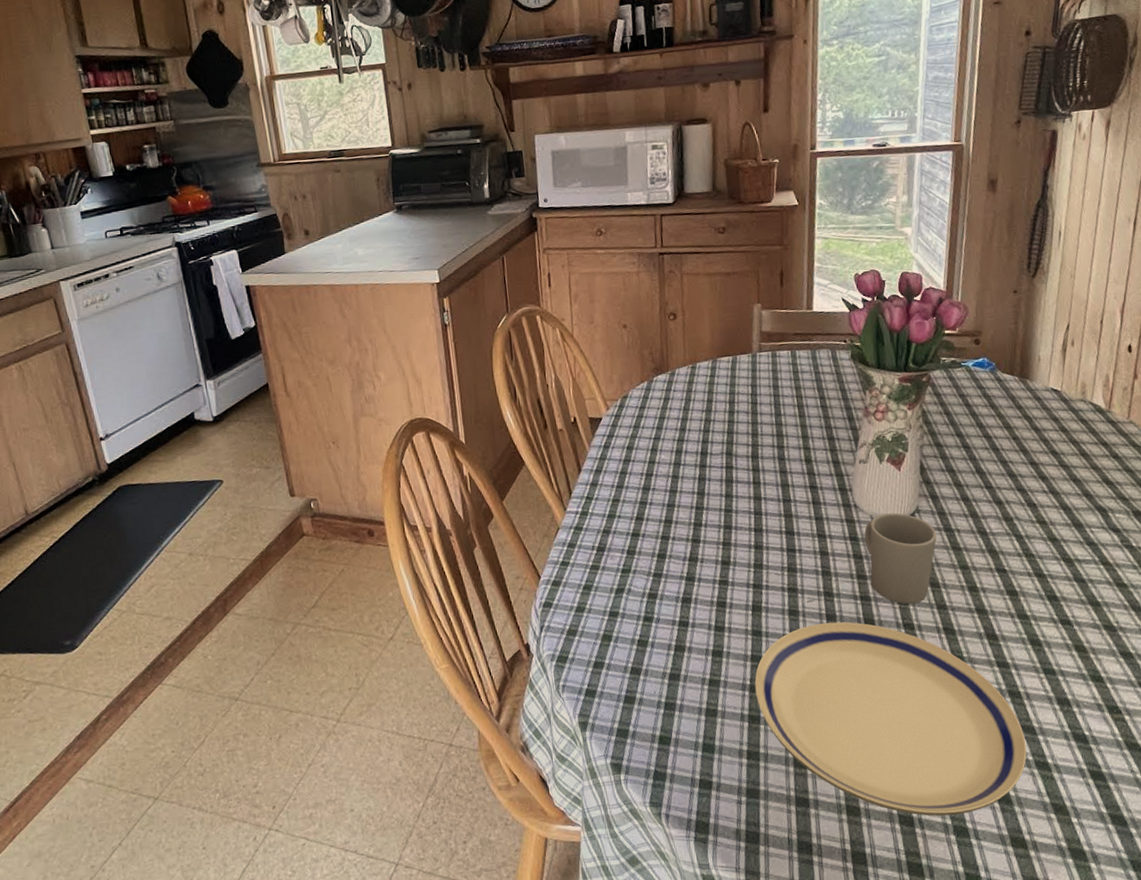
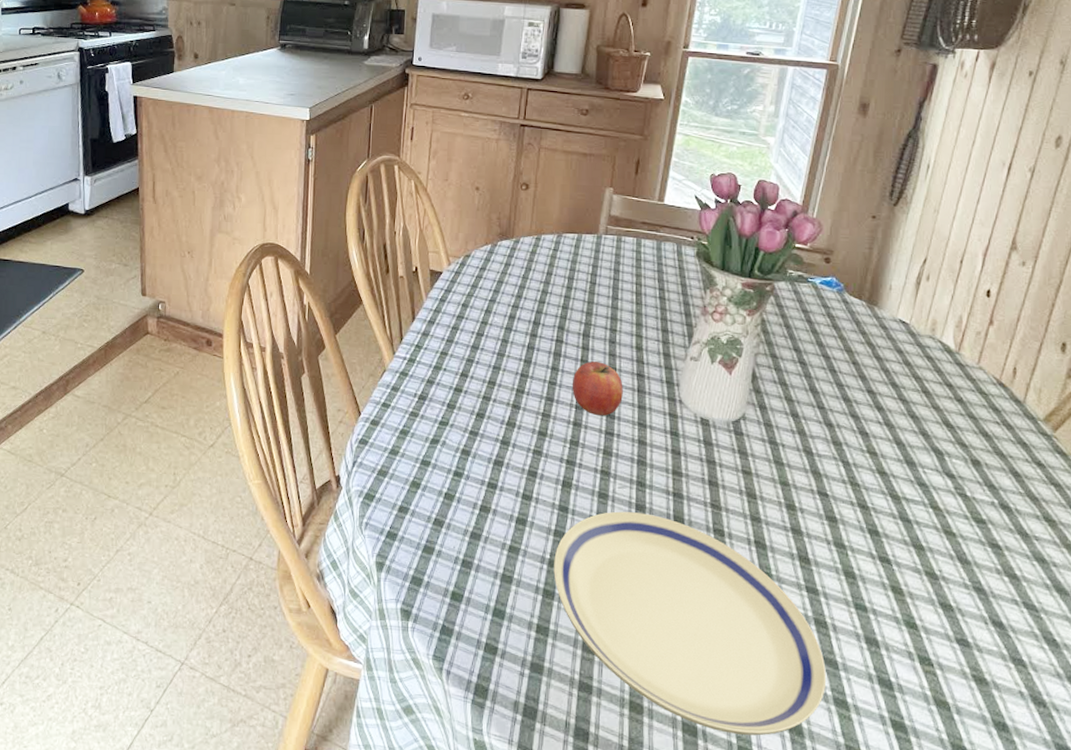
fruit: none [748,481,799,535] -> present [572,361,623,416]
mug: present [864,512,937,605] -> none [685,414,761,511]

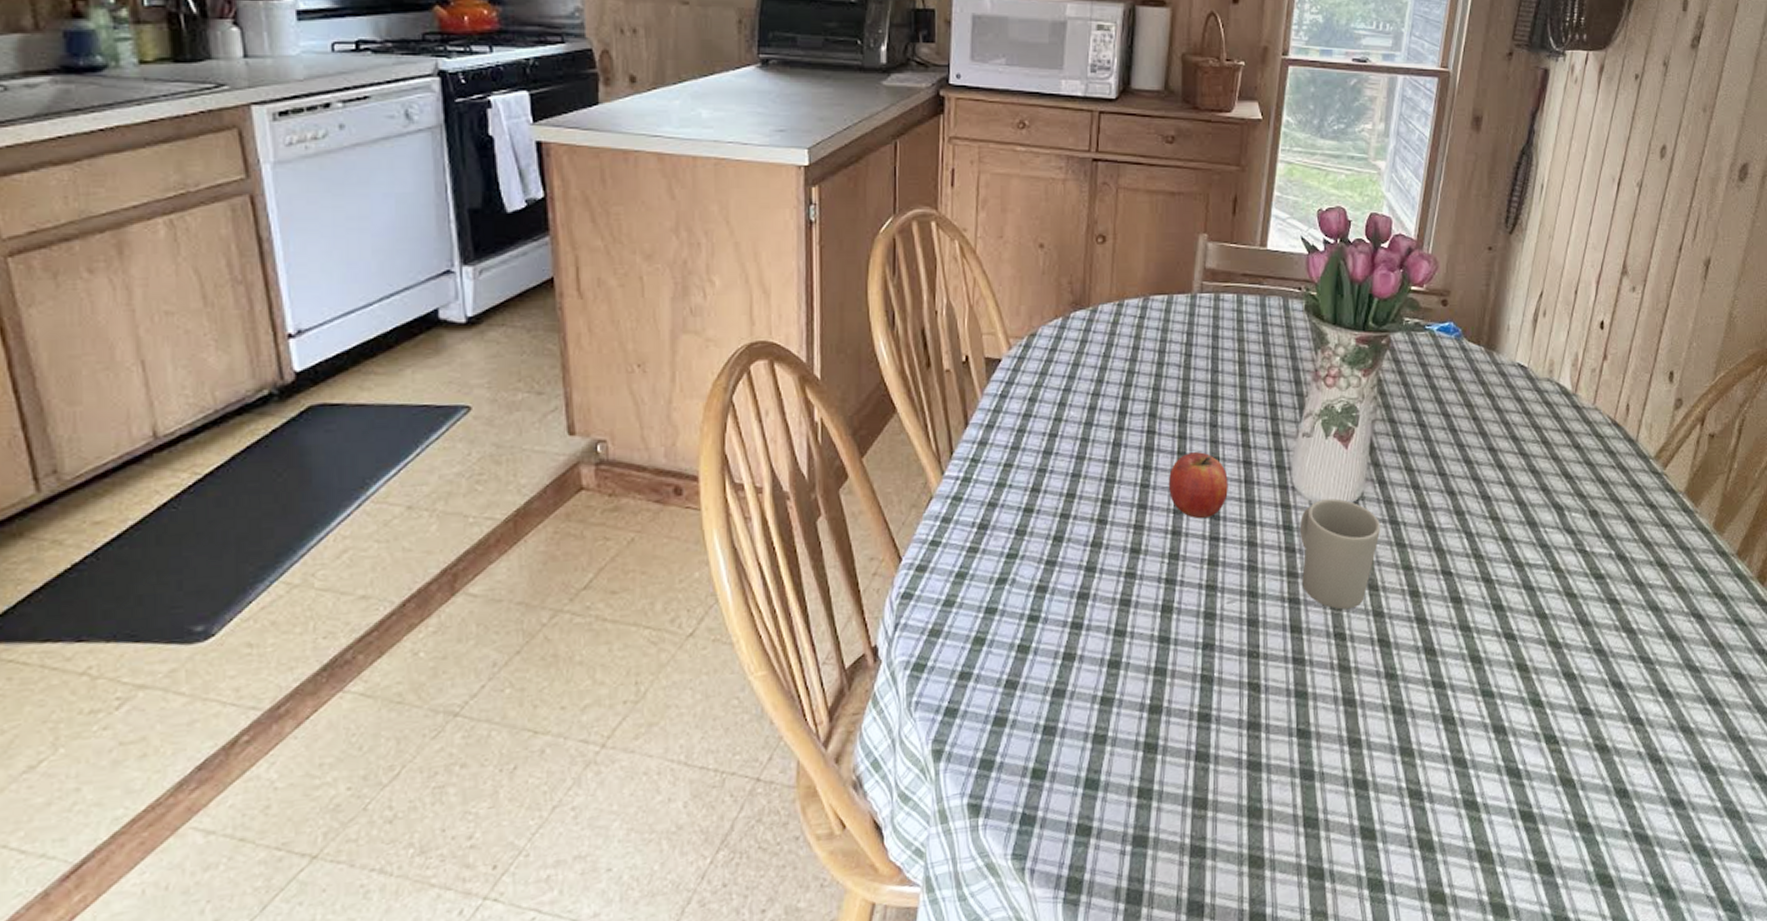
plate: present [554,511,827,736] -> none [1155,628,1456,867]
mug: none [685,414,761,511] -> present [1299,498,1381,610]

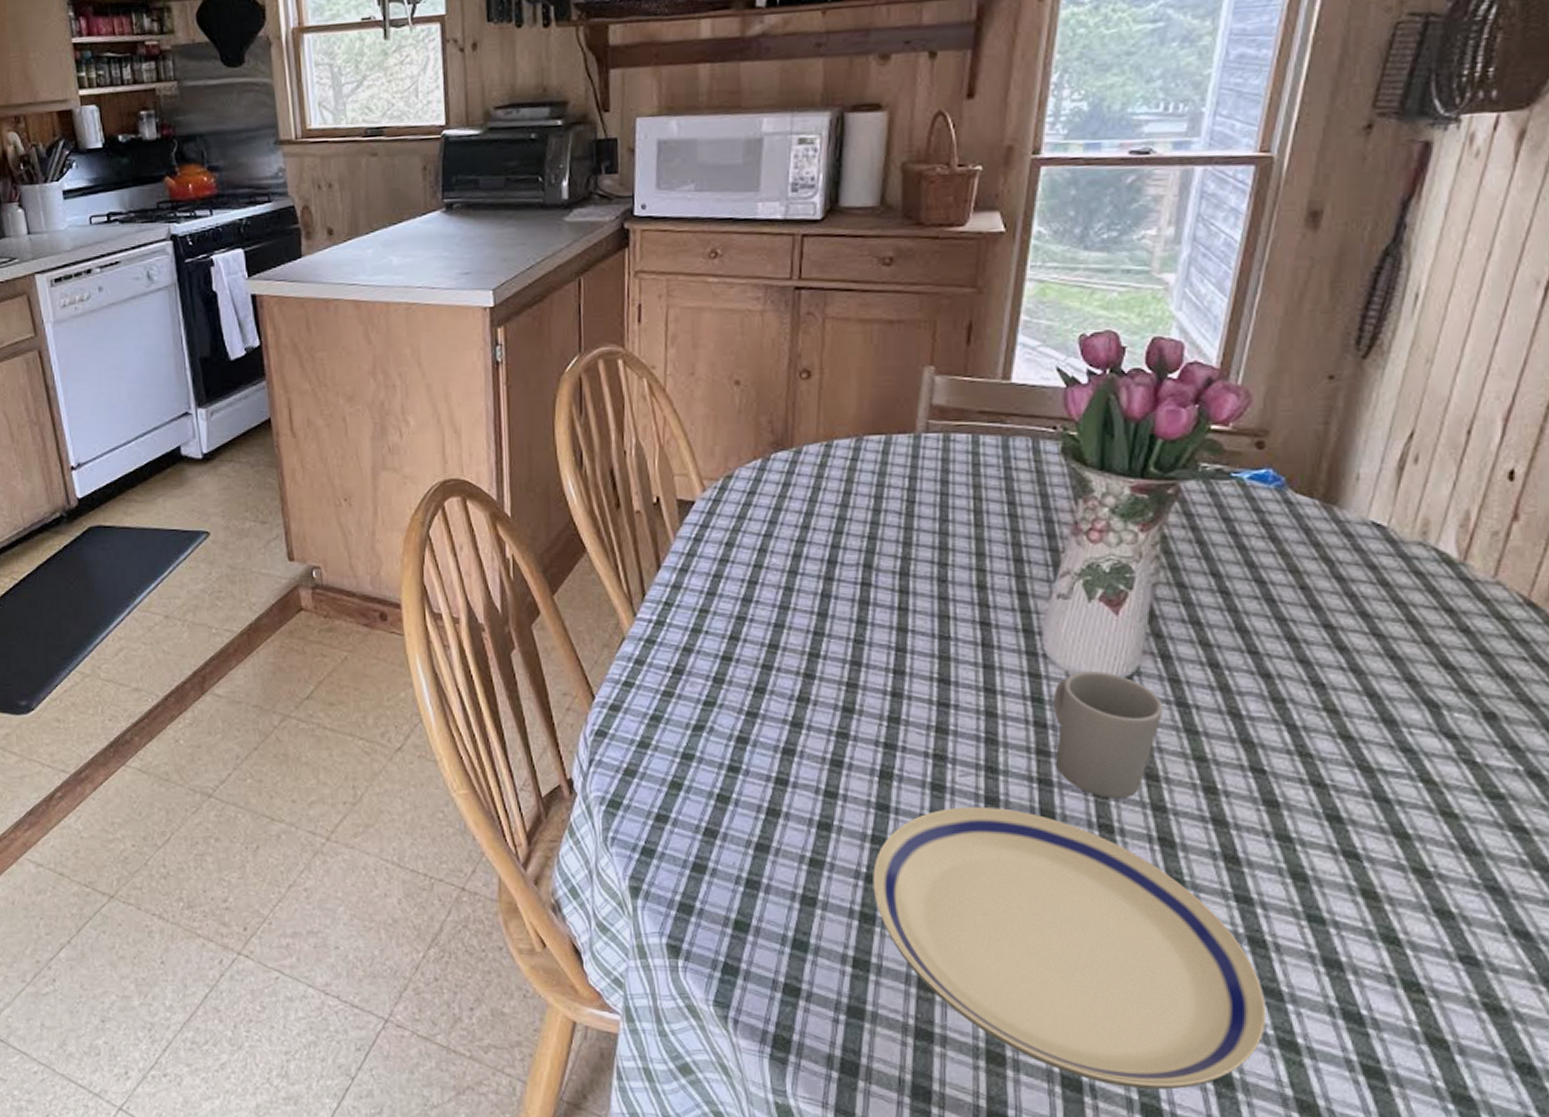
plate: none [1155,628,1456,867] -> present [873,807,1267,1090]
fruit: present [1169,452,1228,519] -> none [888,609,961,682]

